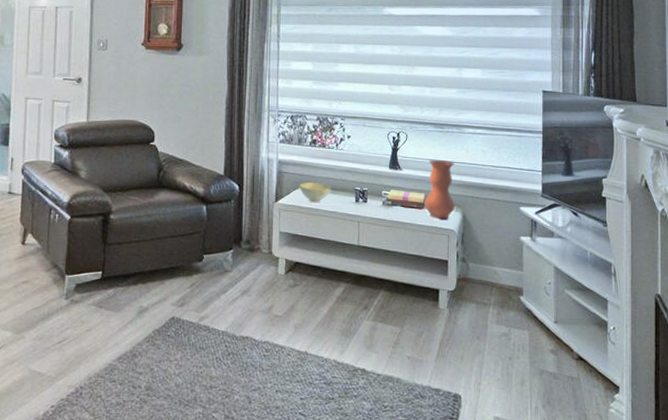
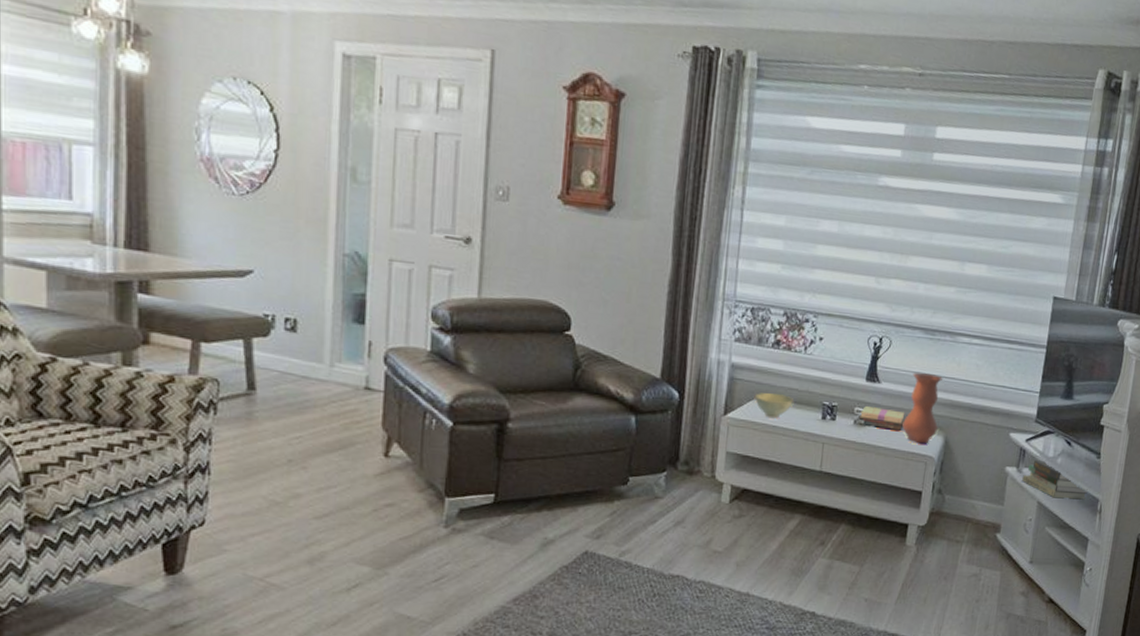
books: none [537,230,600,264] -> present [1022,461,1088,500]

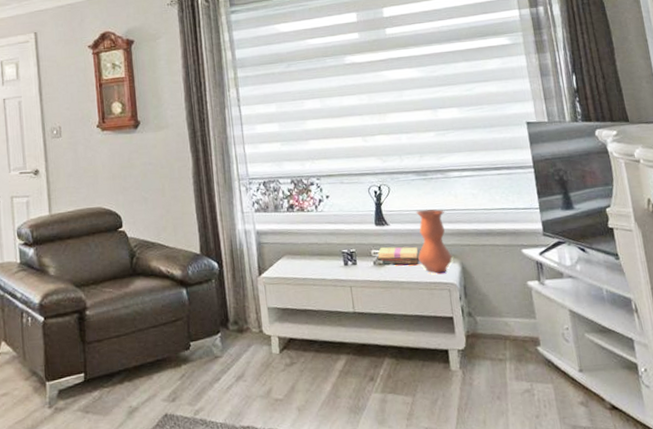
bowl: present [755,393,793,419] -> none [282,250,316,273]
books: present [1022,461,1088,500] -> none [546,270,617,304]

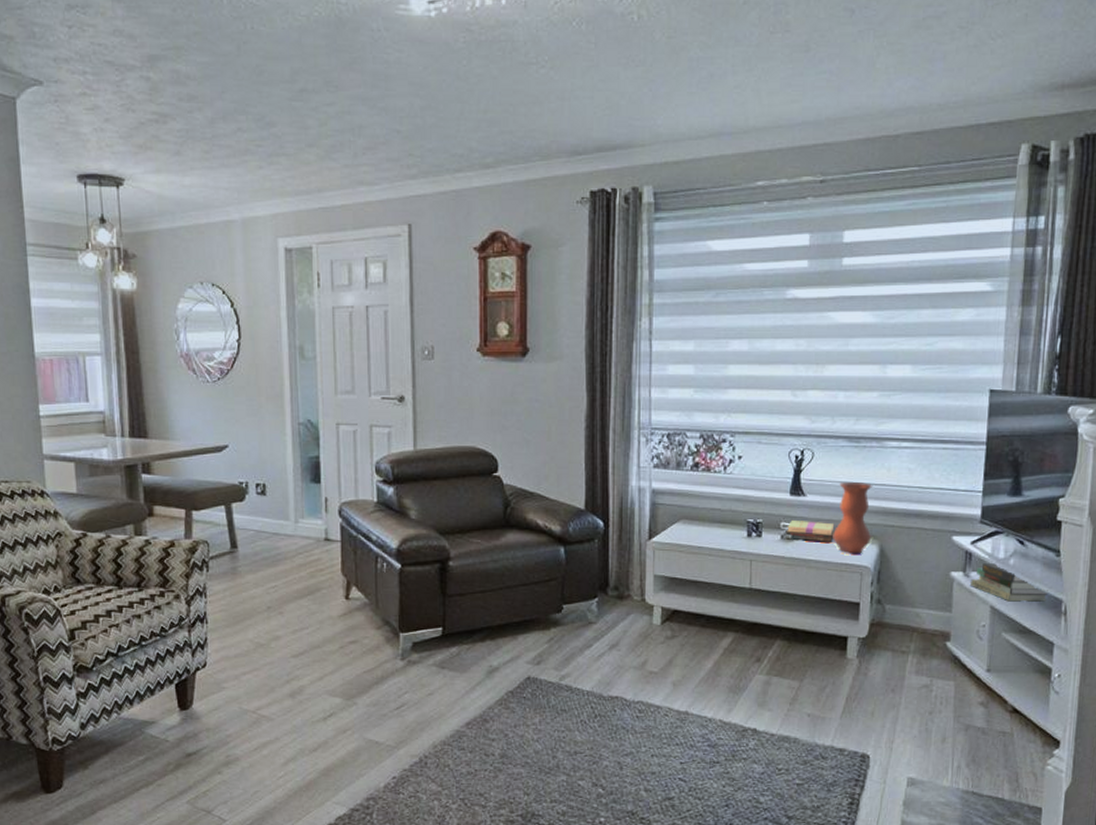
books: none [546,270,617,304] -> present [971,563,1048,602]

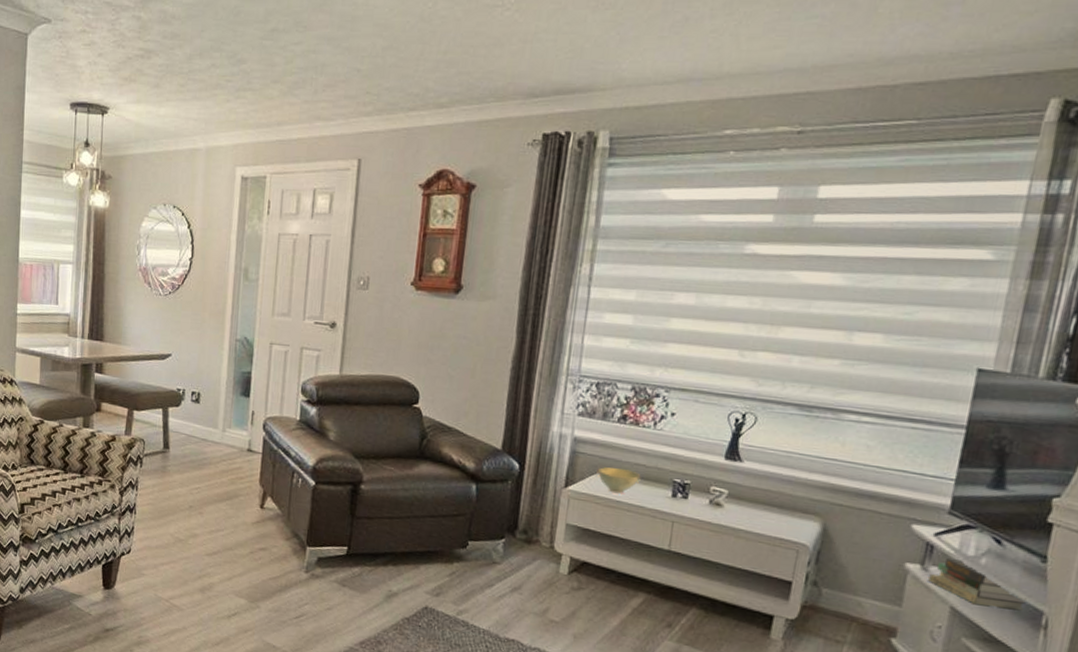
bowl: none [678,515,716,540] -> present [598,467,640,494]
books: present [785,521,835,544] -> none [715,486,773,515]
vase: present [833,482,873,554] -> none [768,452,823,530]

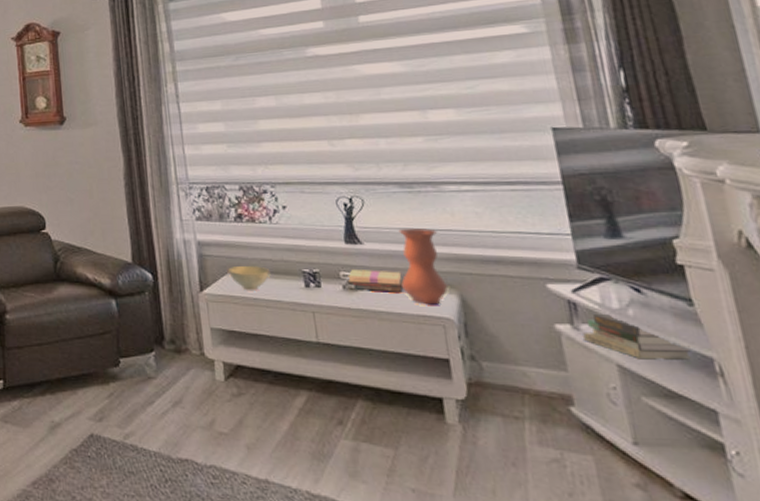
books: none [715,486,773,515] -> present [347,270,404,294]
vase: none [768,452,823,530] -> present [398,228,448,305]

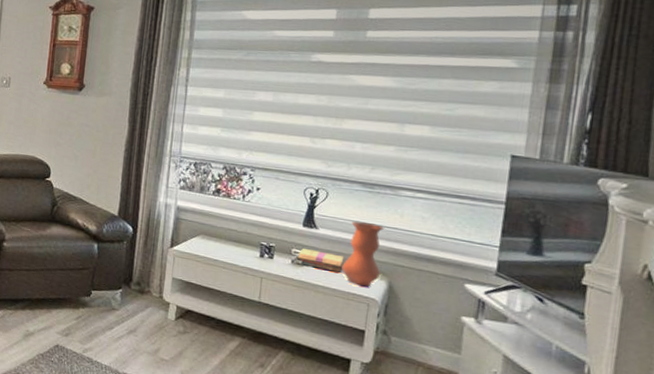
bowl: present [228,266,269,291] -> none [198,231,233,254]
books: present [583,314,691,360] -> none [482,313,569,360]

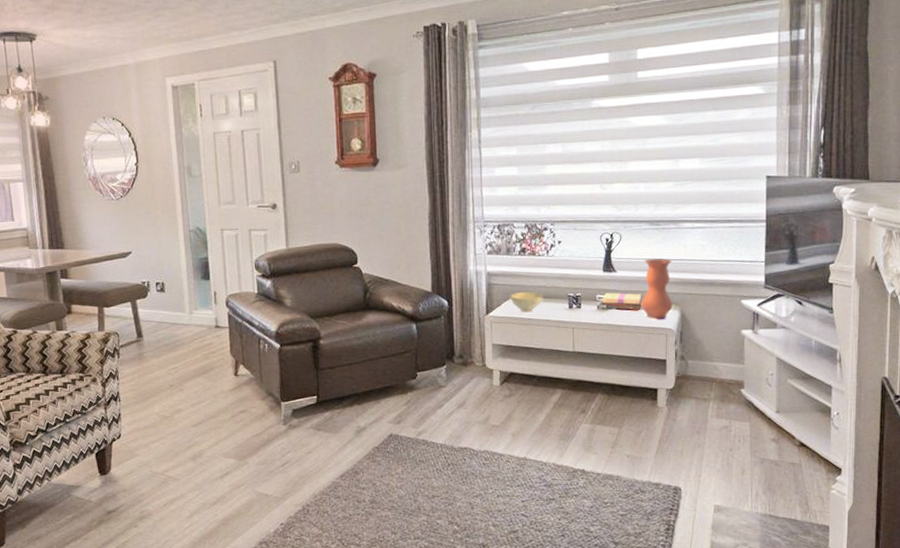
bowl: none [198,231,233,254] -> present [510,292,542,313]

